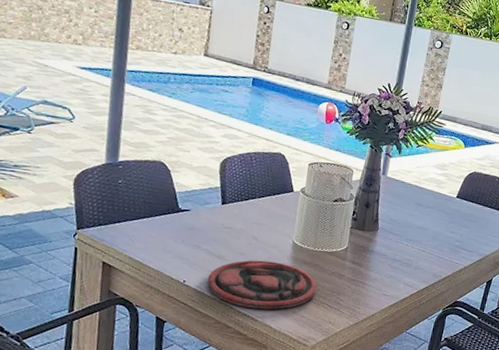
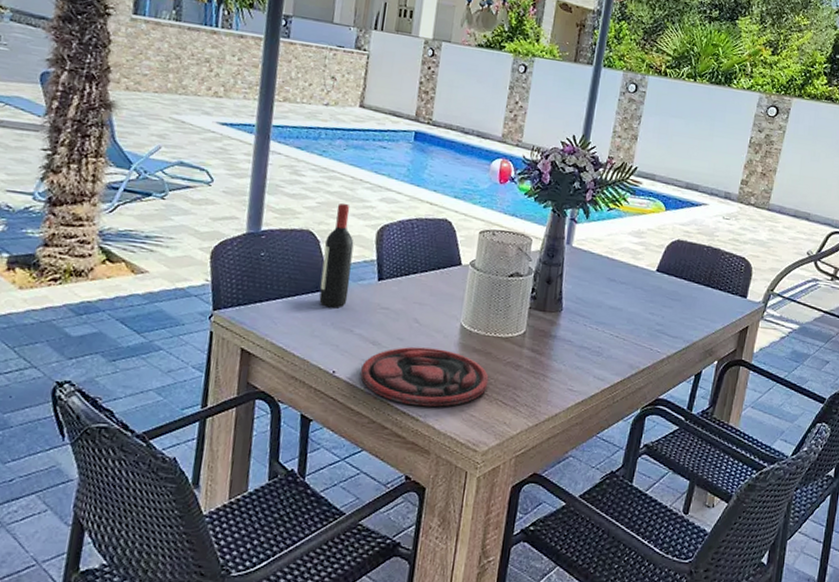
wine bottle: none [170,139,201,228] -> present [319,204,354,308]

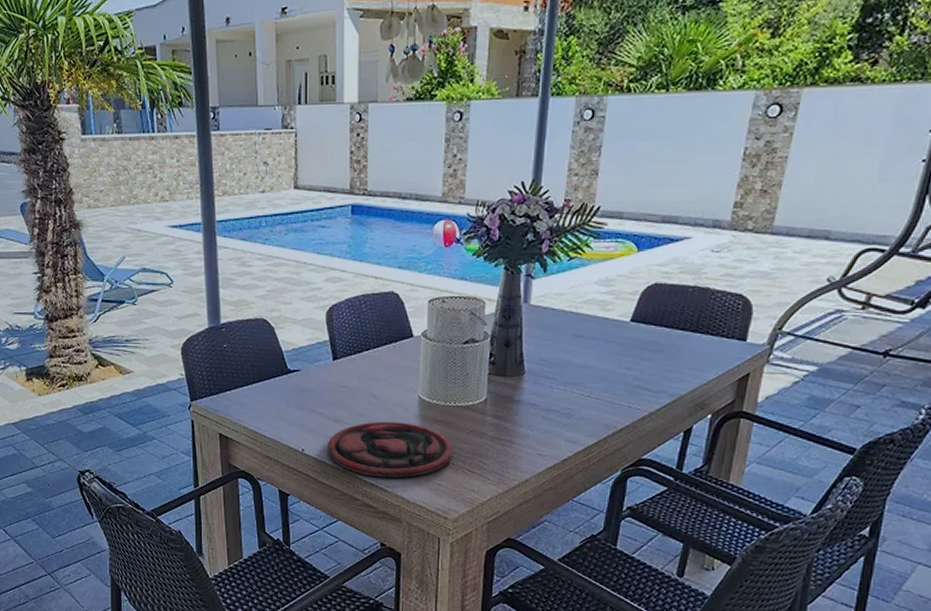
wine bottle: present [319,204,354,308] -> none [280,289,307,390]

